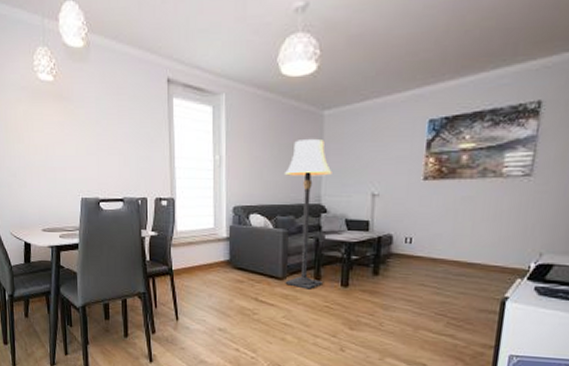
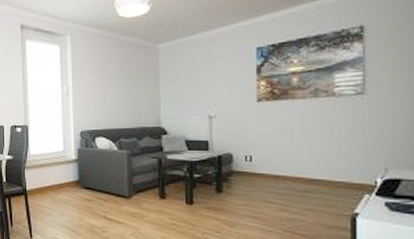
lamp: present [285,138,332,289] -> none [126,68,170,207]

